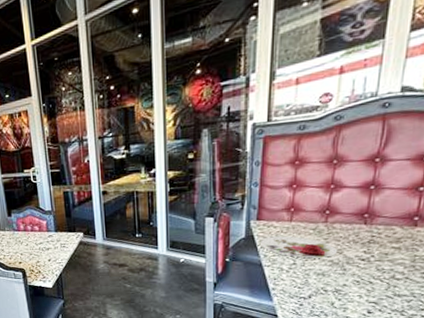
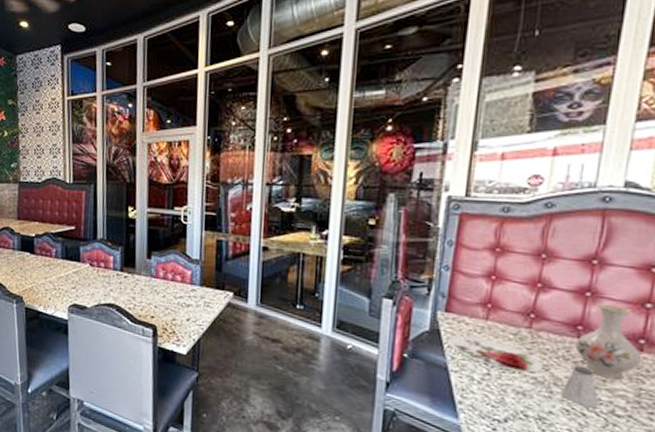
saltshaker: none [352,245,383,277] -> present [561,365,599,408]
vase: none [362,192,417,253] -> present [575,303,642,381]

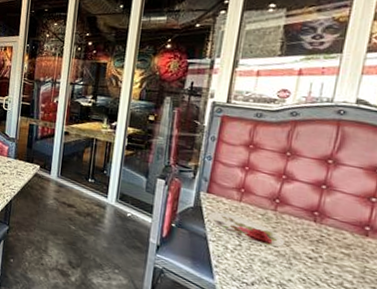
saltshaker: present [561,365,599,408] -> none [299,243,331,280]
vase: present [575,303,642,381] -> none [311,195,367,259]

